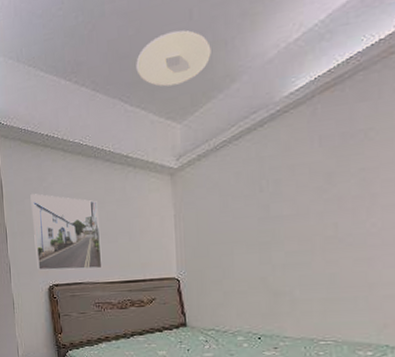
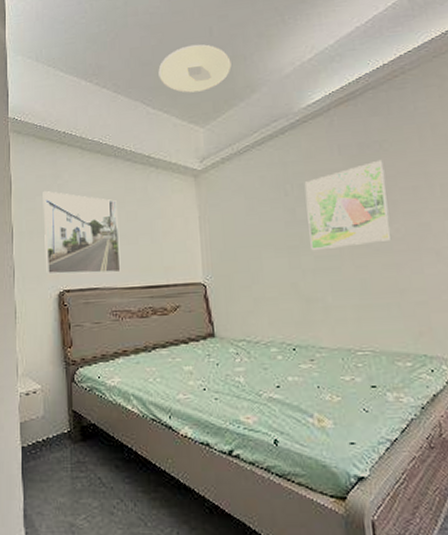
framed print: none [280,150,367,247] -> present [304,159,392,251]

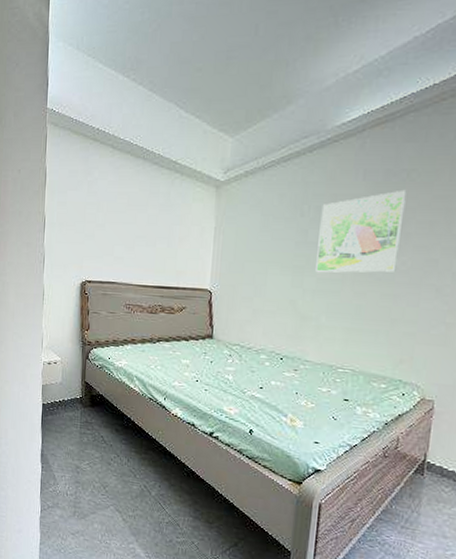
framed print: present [42,190,121,275] -> none [72,185,140,271]
ceiling light: present [158,44,231,93] -> none [196,43,272,98]

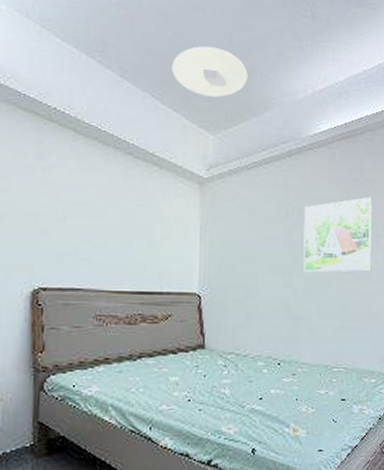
ceiling light: none [196,43,272,98] -> present [172,46,248,98]

